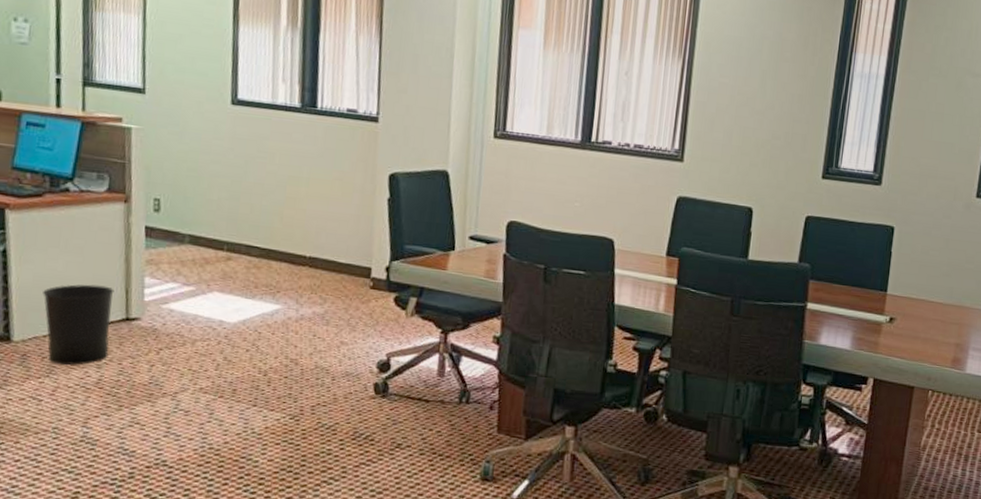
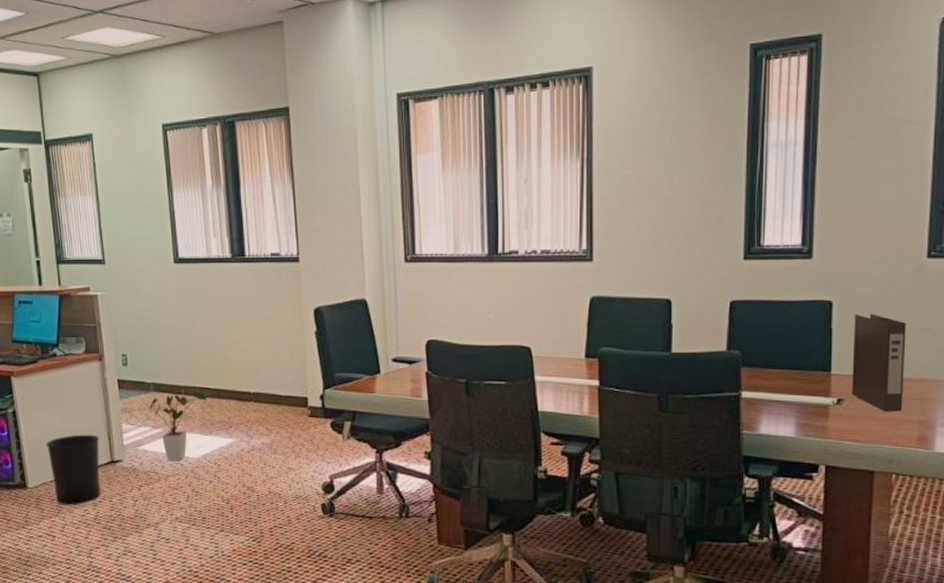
house plant: none [181,247,254,325] -> present [149,390,207,461]
binder: none [902,240,954,334] -> present [852,313,906,412]

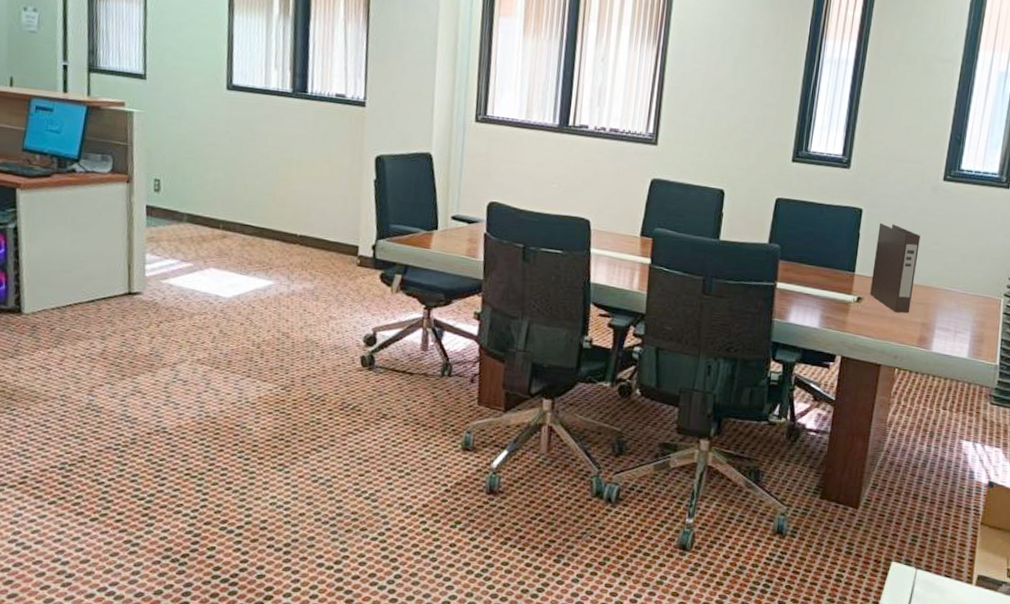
waste bin: present [46,434,101,506] -> none [51,260,118,337]
house plant: present [149,390,207,461] -> none [180,226,248,300]

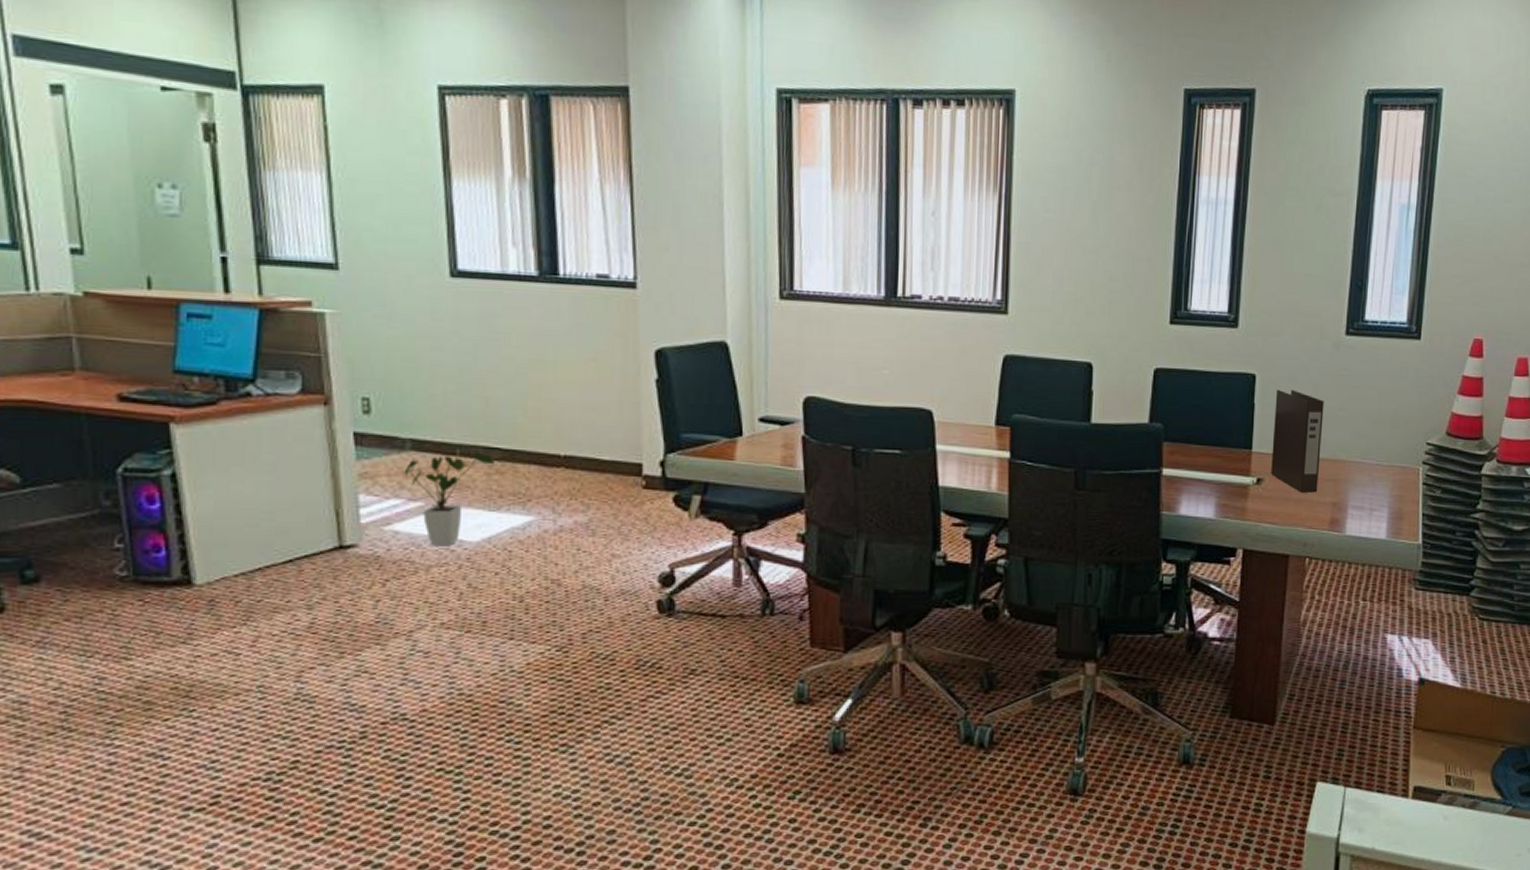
house plant: none [180,226,248,300] -> present [404,450,494,546]

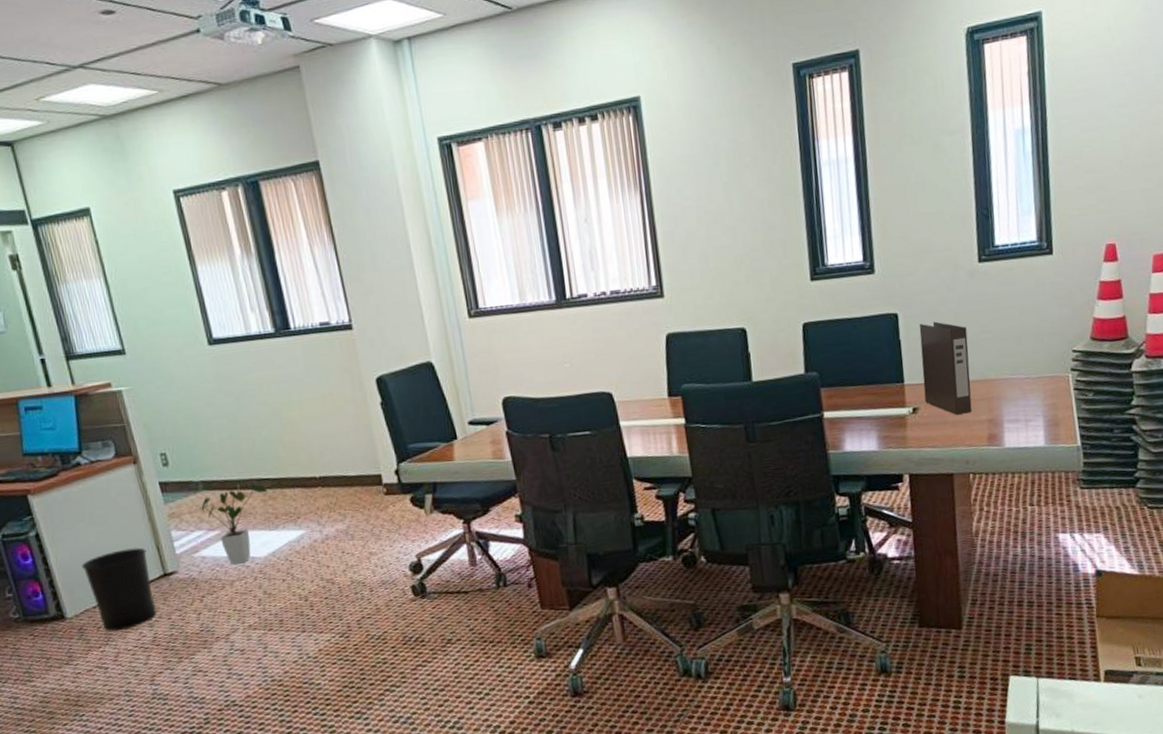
waste bin: none [229,508,321,610] -> present [82,547,157,631]

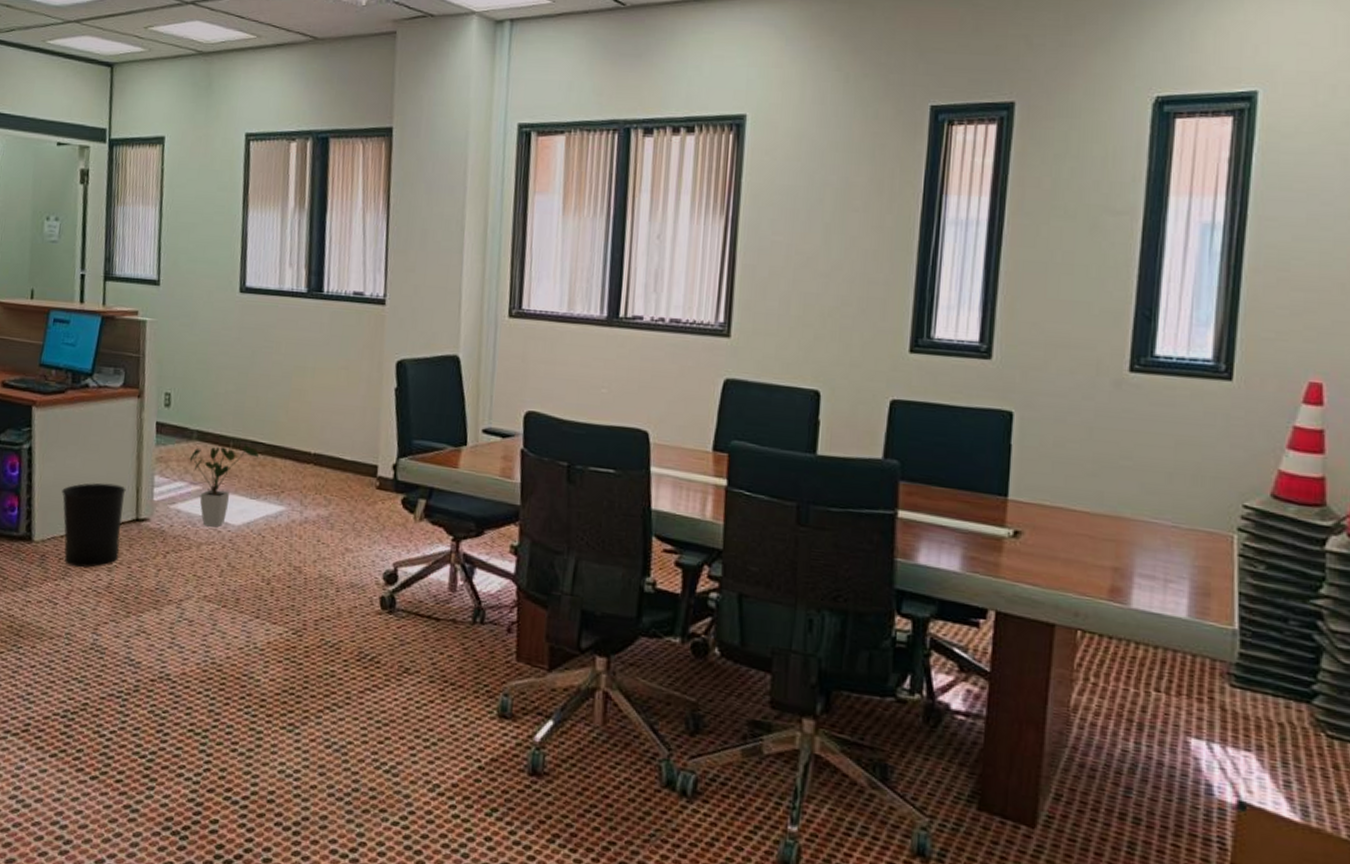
binder: present [919,321,972,415] -> none [1032,429,1101,554]

